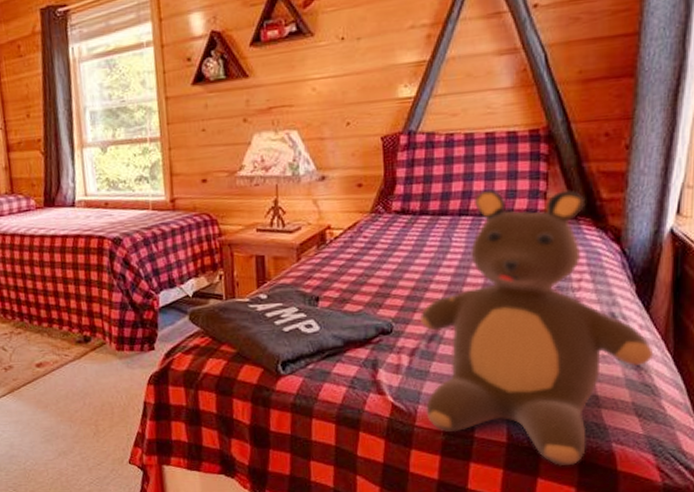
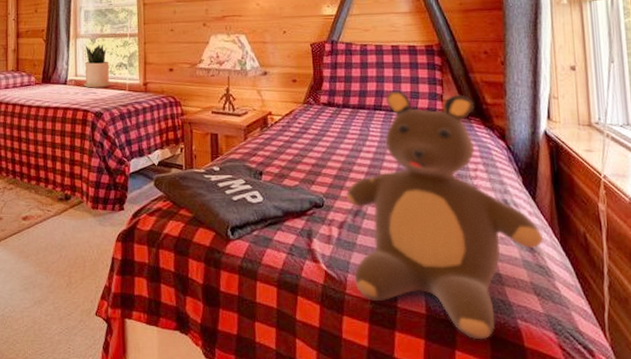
planter: none [95,154,131,210] -> present [83,45,112,88]

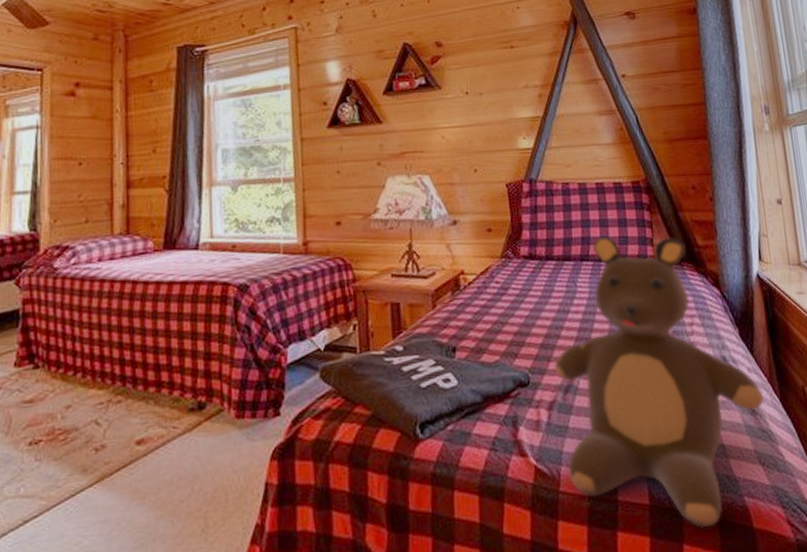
planter: present [83,45,112,88] -> none [221,194,260,253]

